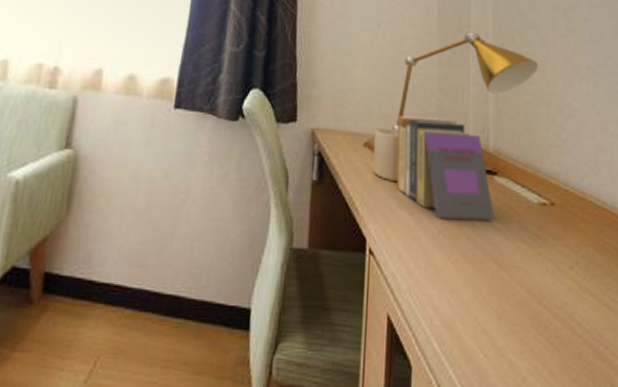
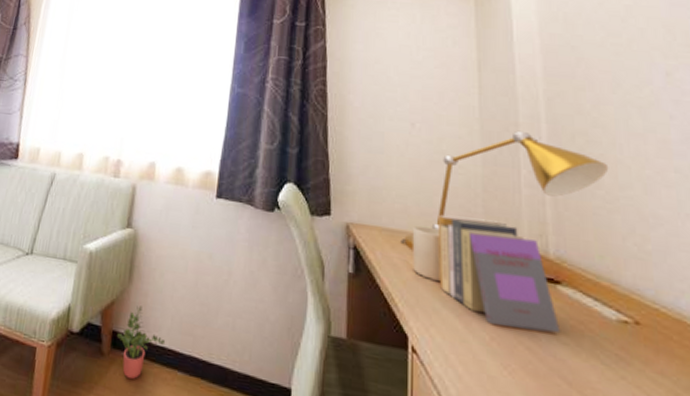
potted plant: none [49,239,110,327] -> present [116,305,165,380]

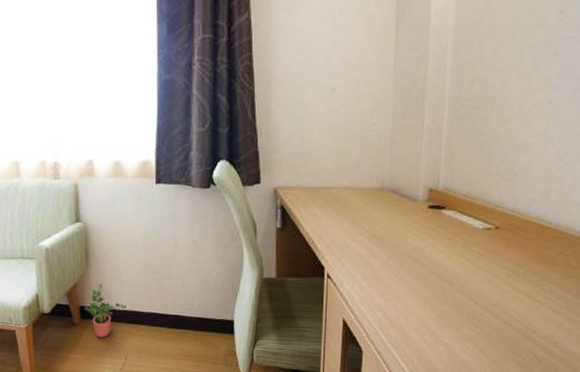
desk lamp: present [400,130,609,250] -> none [320,83,497,201]
mug: present [412,225,441,282] -> none [329,180,354,223]
books: present [437,215,561,334] -> none [350,167,441,247]

